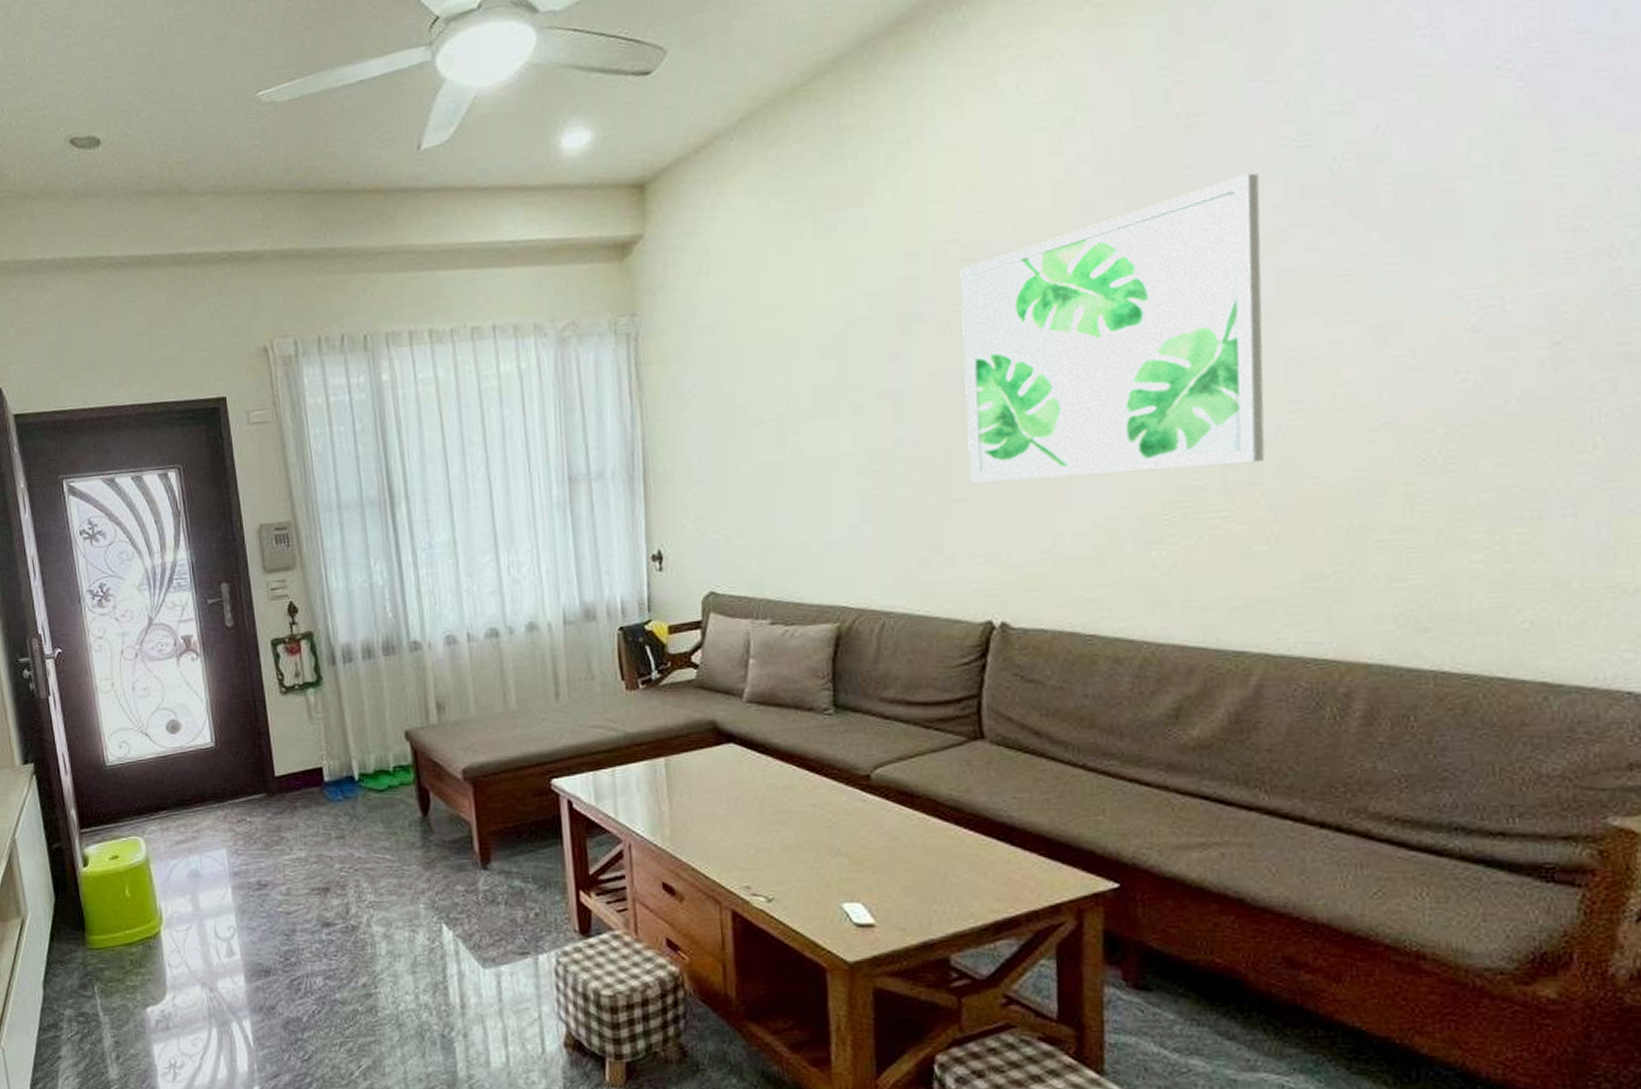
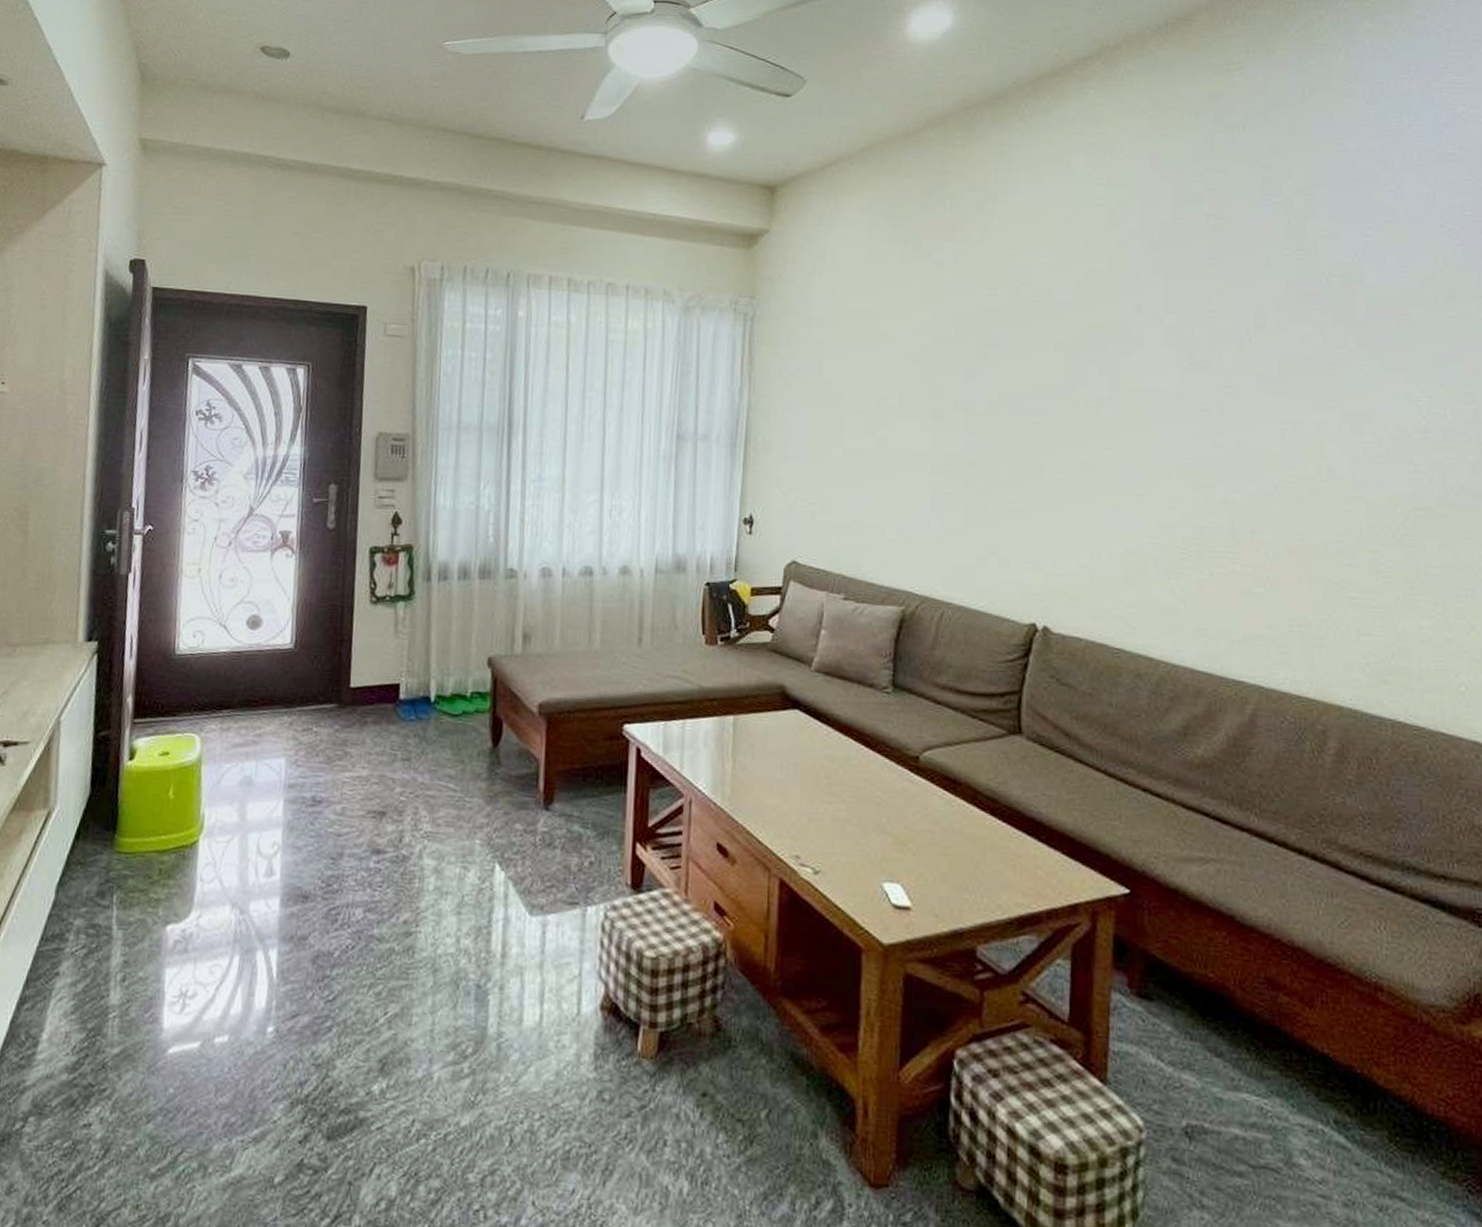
wall art: present [959,173,1265,483] -> none [1025,272,1267,515]

